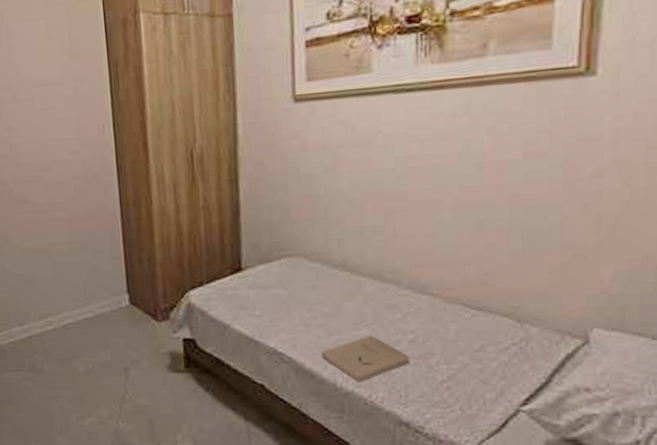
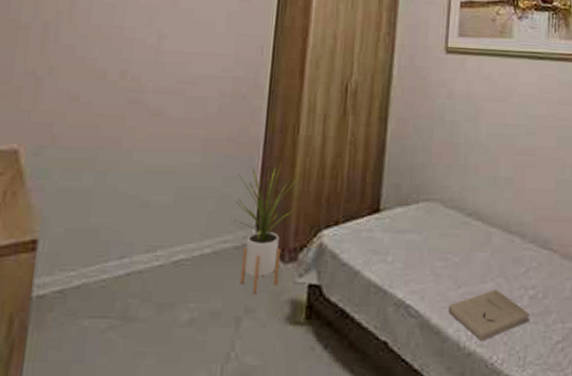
house plant: none [103,234,161,349] -> present [234,163,301,294]

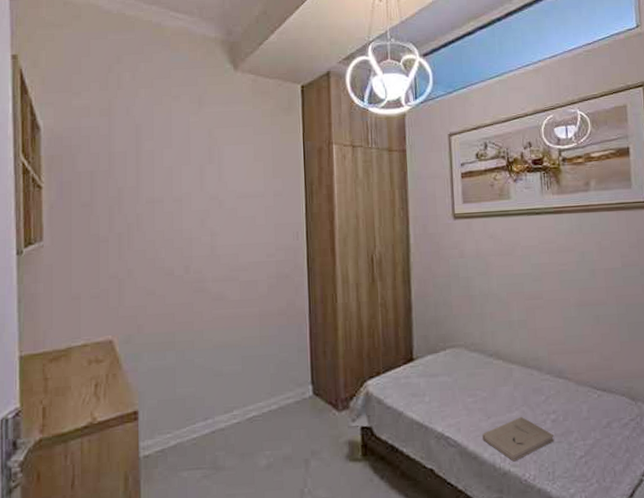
house plant: present [234,163,301,294] -> none [291,328,343,439]

